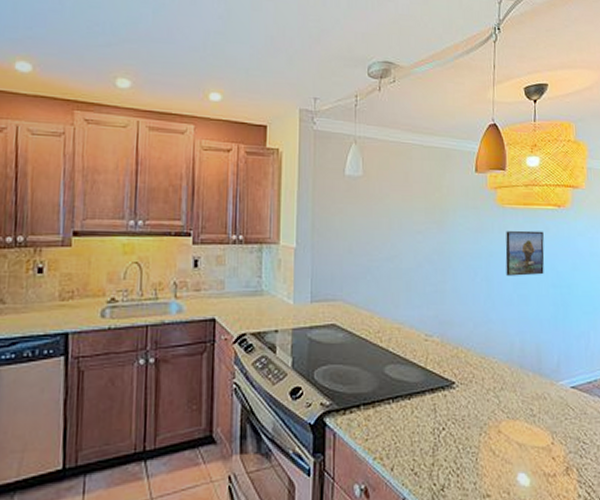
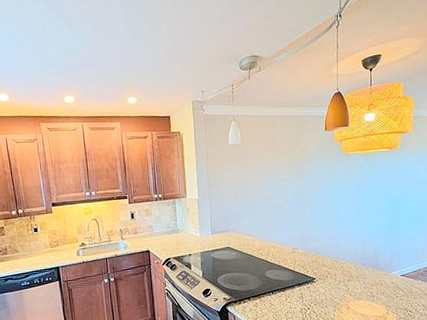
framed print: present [505,230,545,276] -> none [349,168,380,203]

